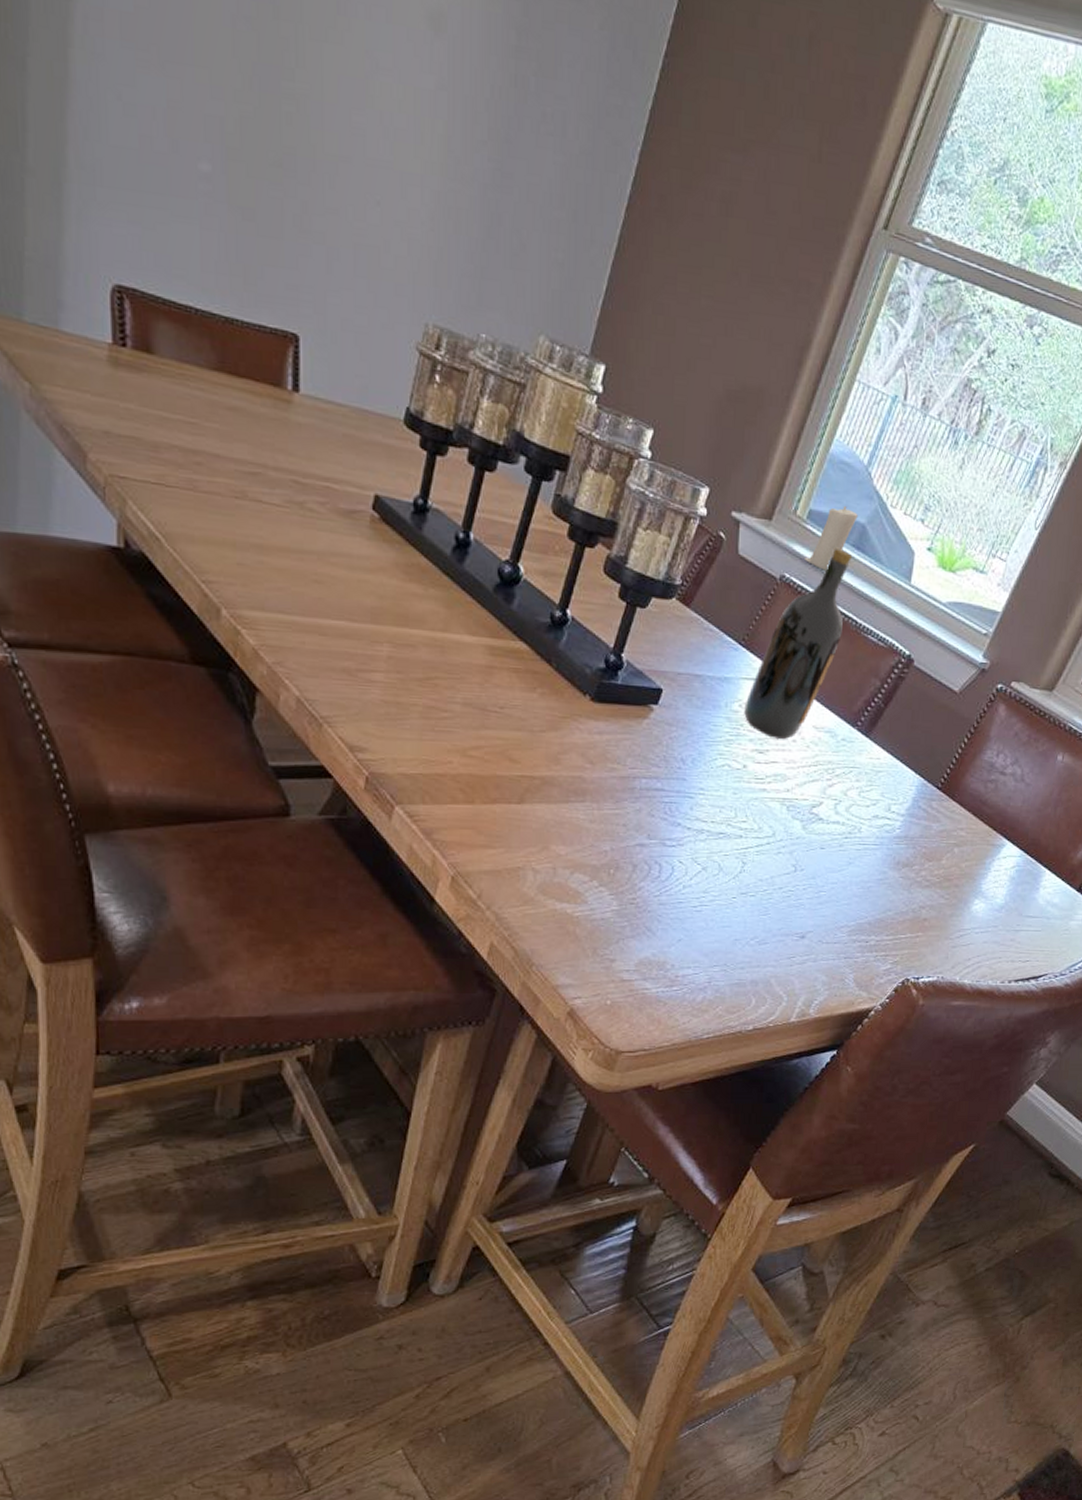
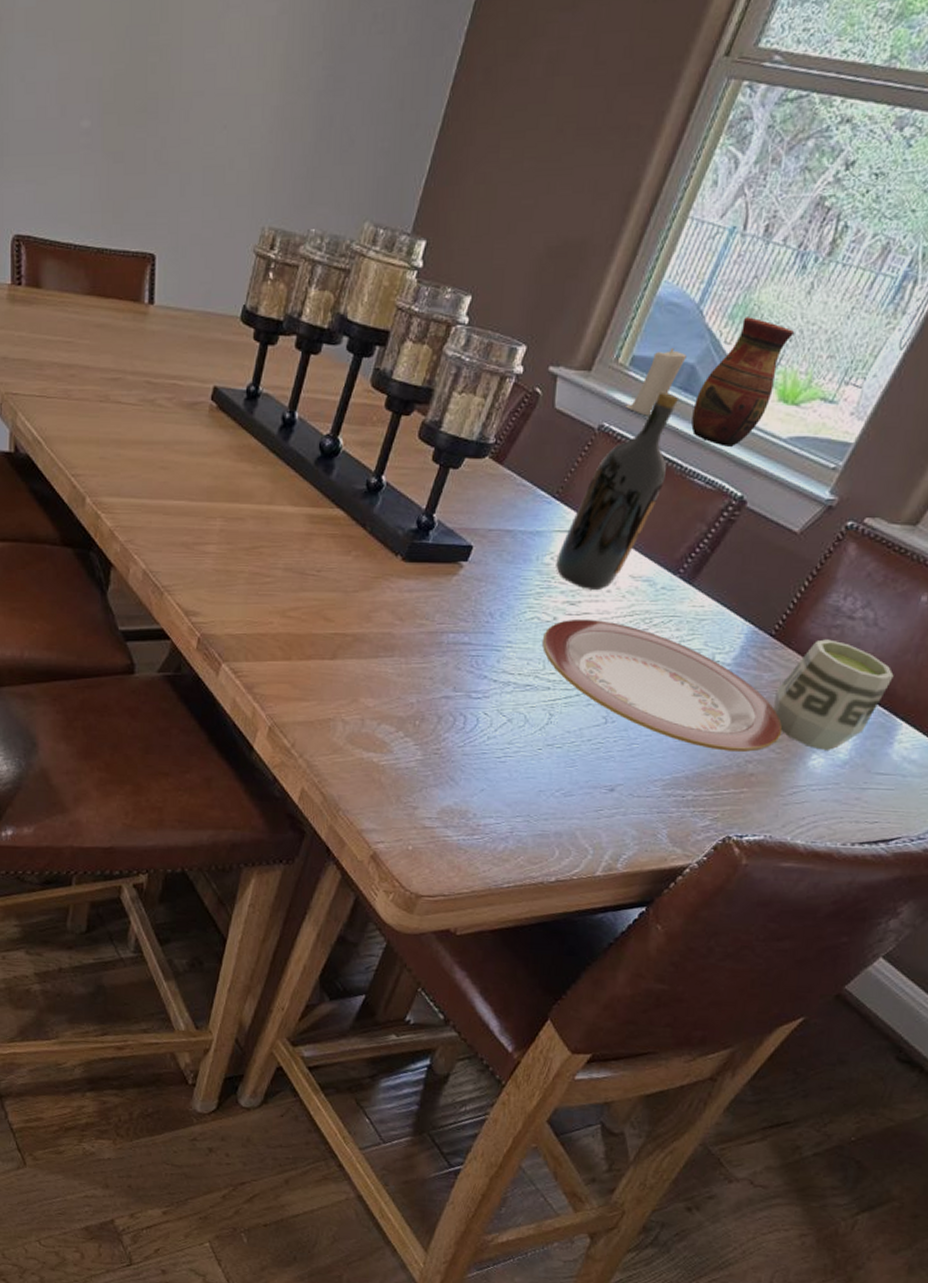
plate: none [733,767,950,898] -> present [541,619,783,752]
vase: none [864,484,950,608] -> present [691,317,795,448]
cup: none [942,793,1038,896] -> present [774,639,894,750]

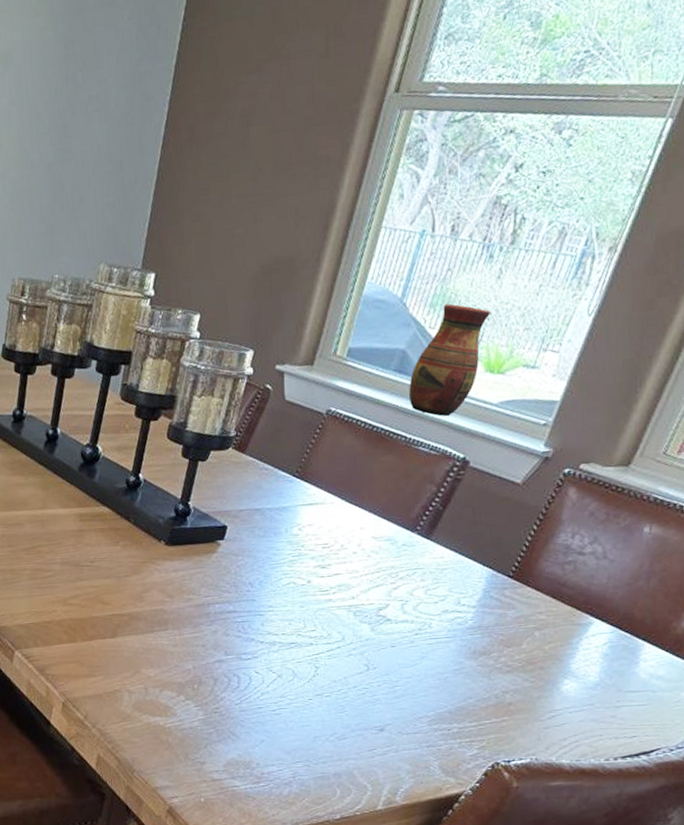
plate: present [541,619,783,752] -> none [299,579,533,685]
wine bottle: present [556,391,680,590] -> none [303,375,396,553]
candle: present [626,347,687,416] -> none [348,337,397,398]
cup: present [774,639,894,750] -> none [521,575,630,675]

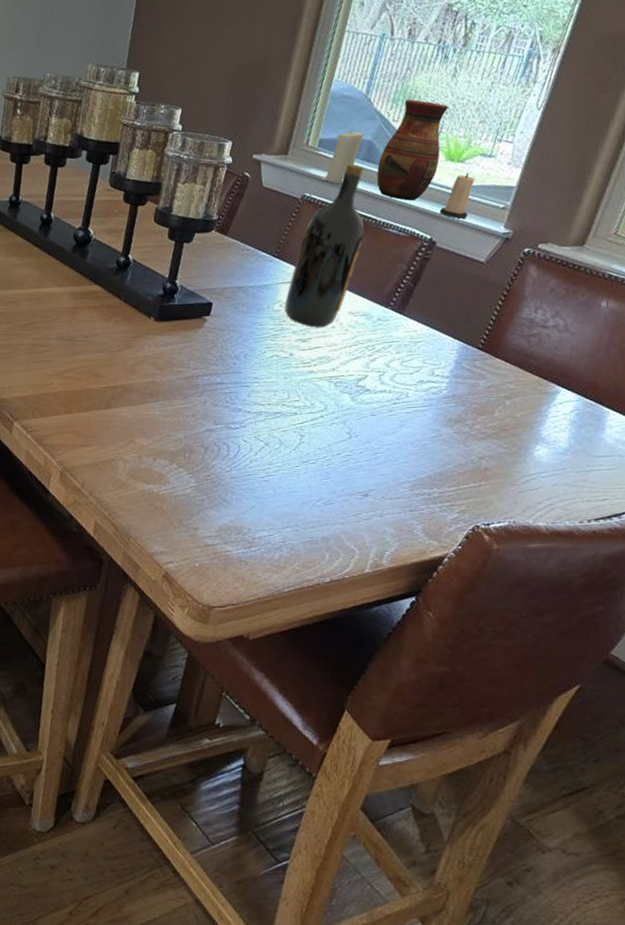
wine bottle: none [303,375,396,553] -> present [284,164,365,328]
candle: none [348,337,397,398] -> present [321,129,364,185]
candle: none [474,385,516,437] -> present [439,172,476,219]

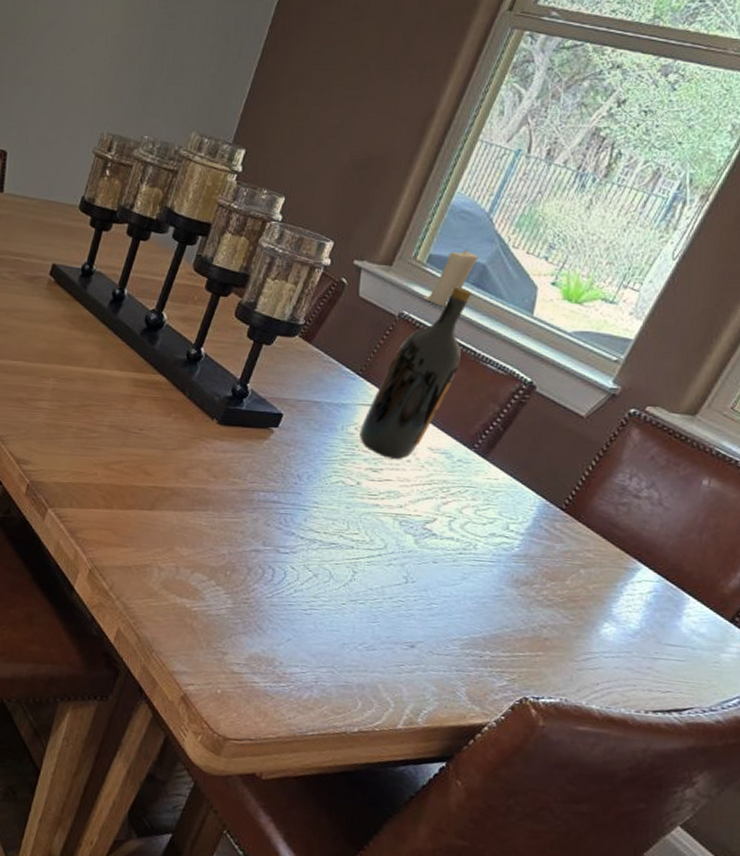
vase: present [377,99,449,202] -> none [483,226,577,339]
candle: present [439,172,476,219] -> none [545,316,591,367]

